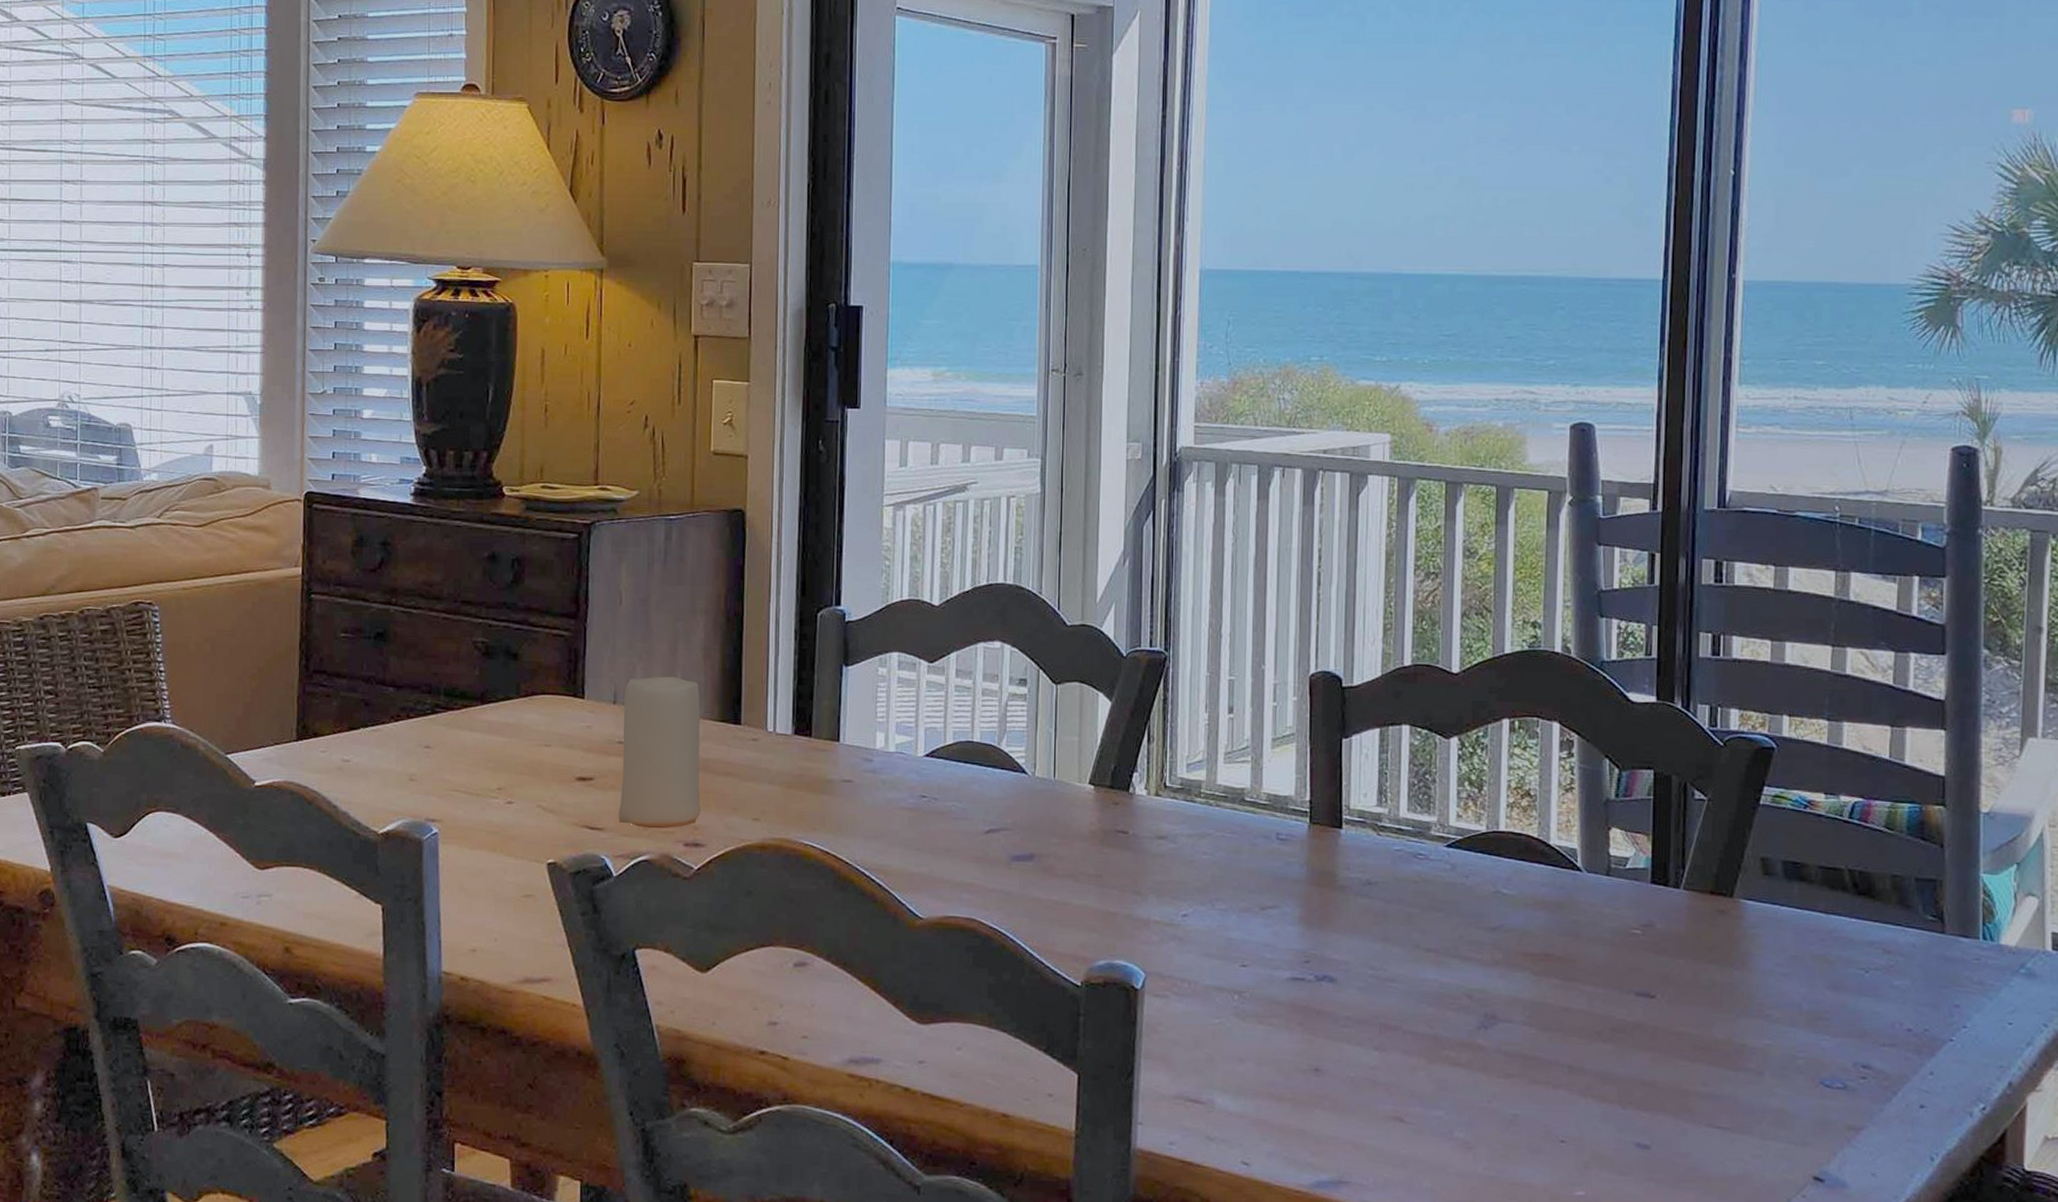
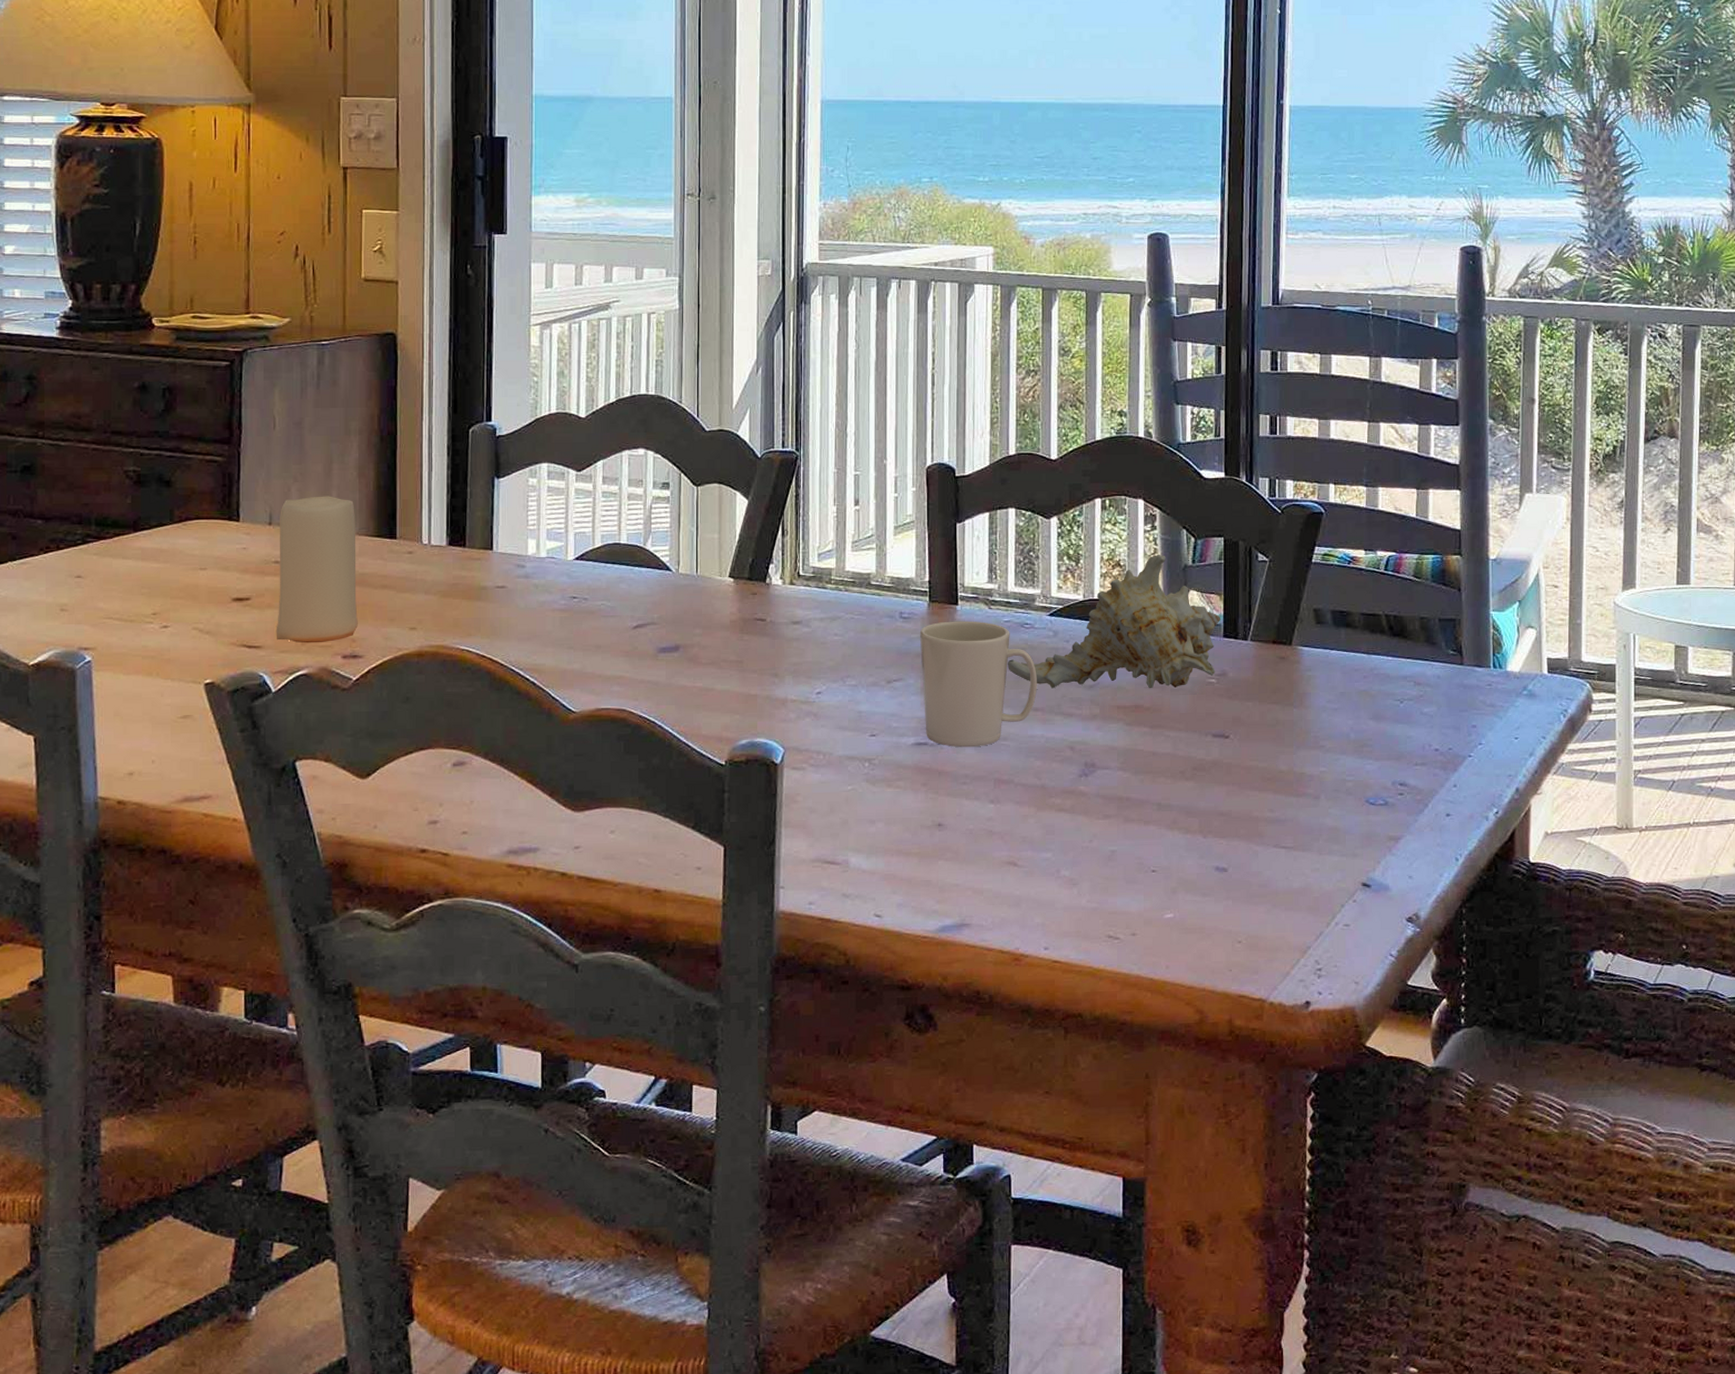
mug: none [1298,846,1431,987] -> present [919,621,1037,748]
seashell: none [1398,784,1649,937] -> present [1008,554,1221,689]

